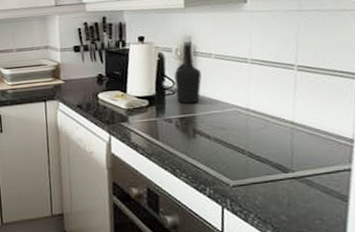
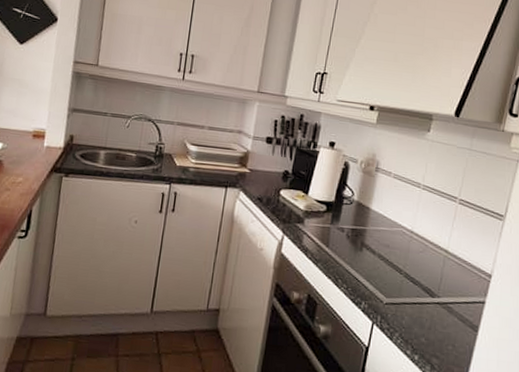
bottle: present [174,34,202,104] -> none [353,149,379,217]

